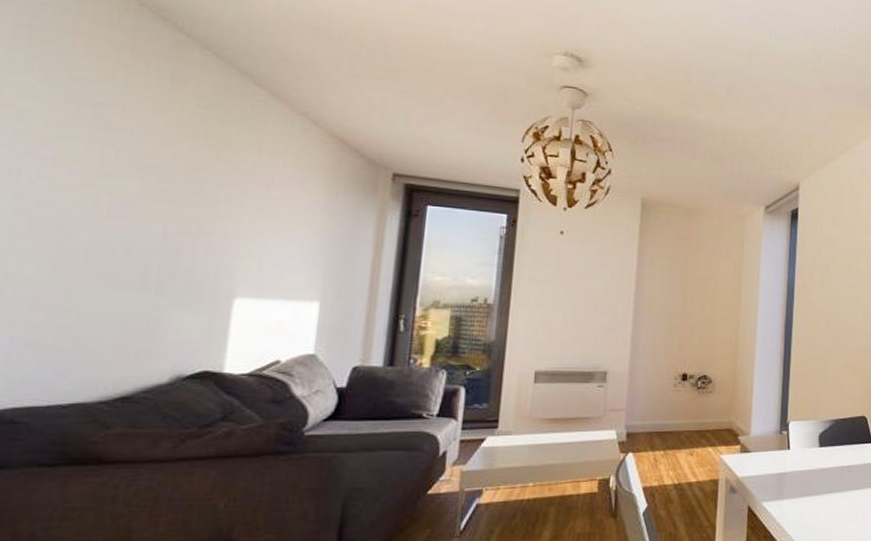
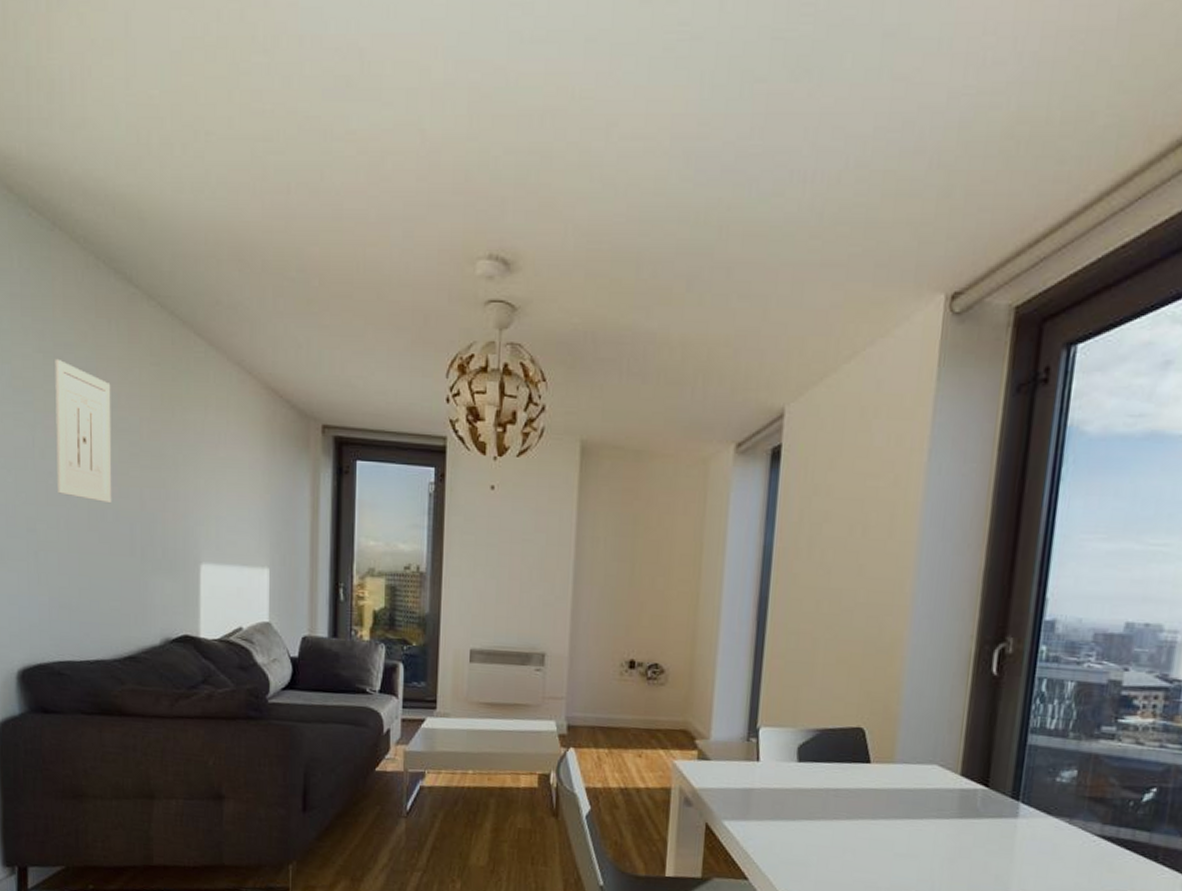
wall art: none [45,91,141,237] -> present [55,358,112,504]

